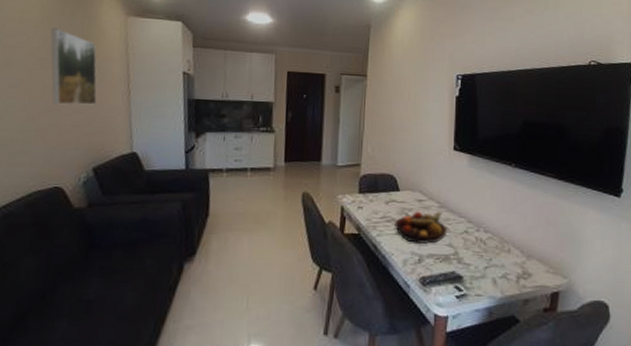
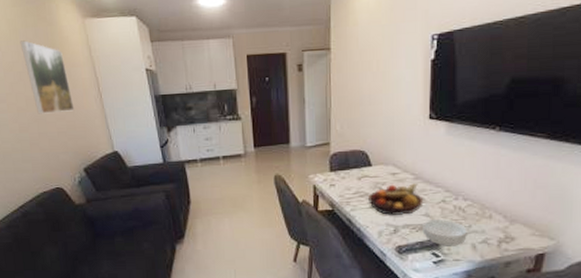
cereal bowl: none [446,250,488,280] -> present [422,219,467,247]

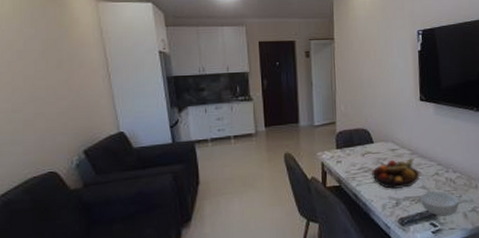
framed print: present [20,40,75,114] -> none [24,20,79,94]

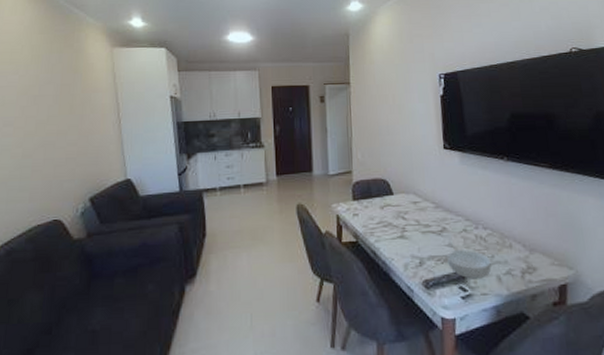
fruit bowl: present [372,158,419,189] -> none [392,212,445,246]

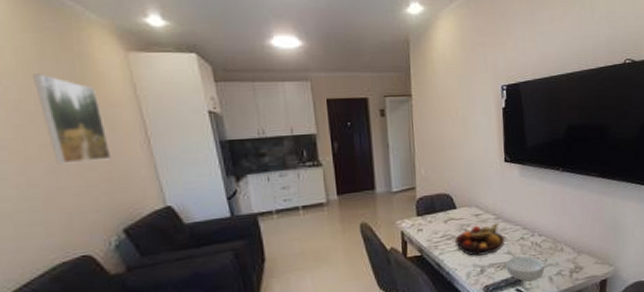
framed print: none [40,65,89,139] -> present [32,74,112,165]
fruit bowl: none [392,212,445,246] -> present [455,223,504,256]

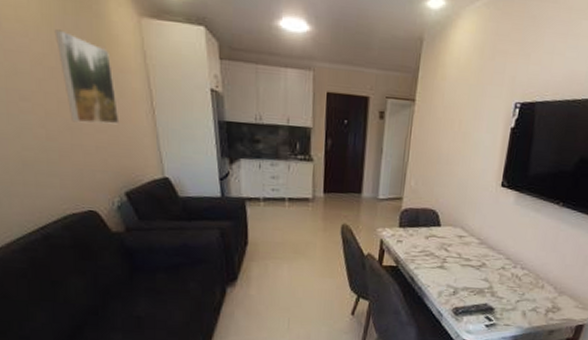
fruit bowl: present [455,223,504,256] -> none [433,246,484,278]
cereal bowl: present [506,255,545,282] -> none [480,285,521,312]

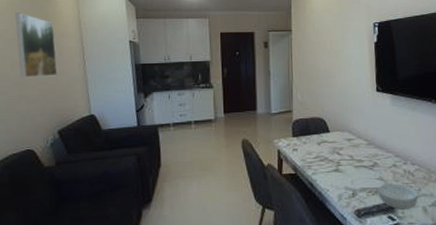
cereal bowl: none [480,285,521,312] -> present [377,183,418,210]

